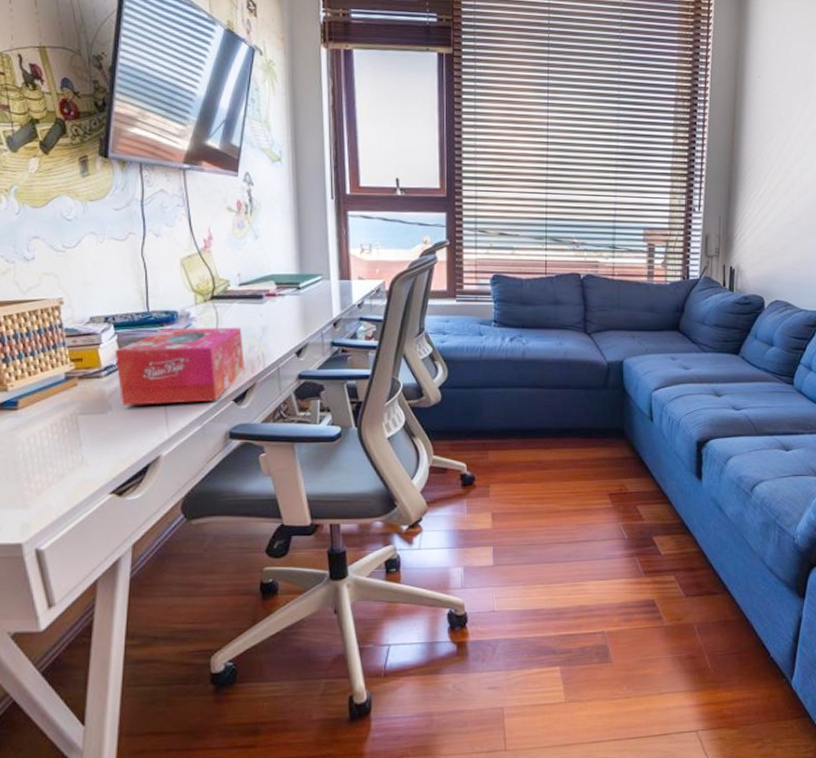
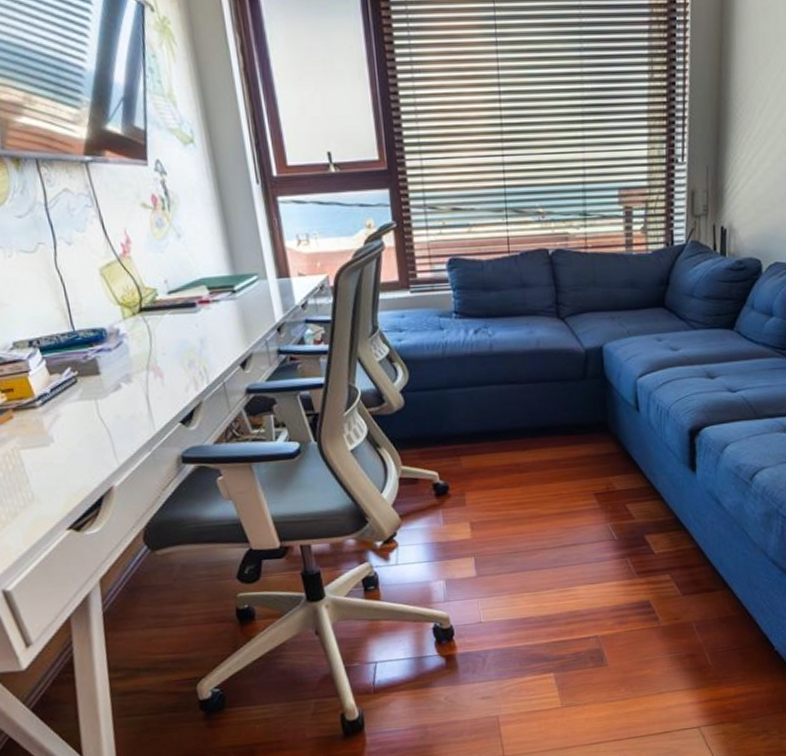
tissue box: present [114,327,244,405] -> none [45,341,187,436]

